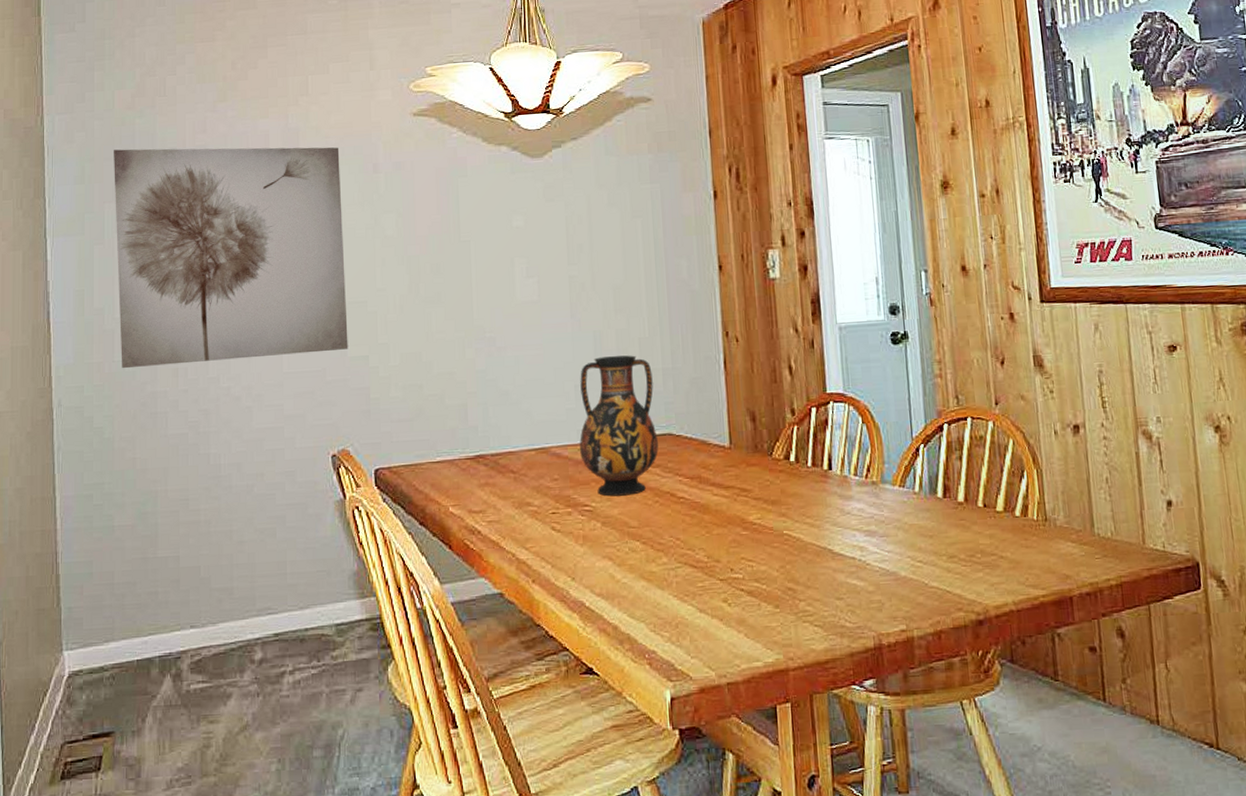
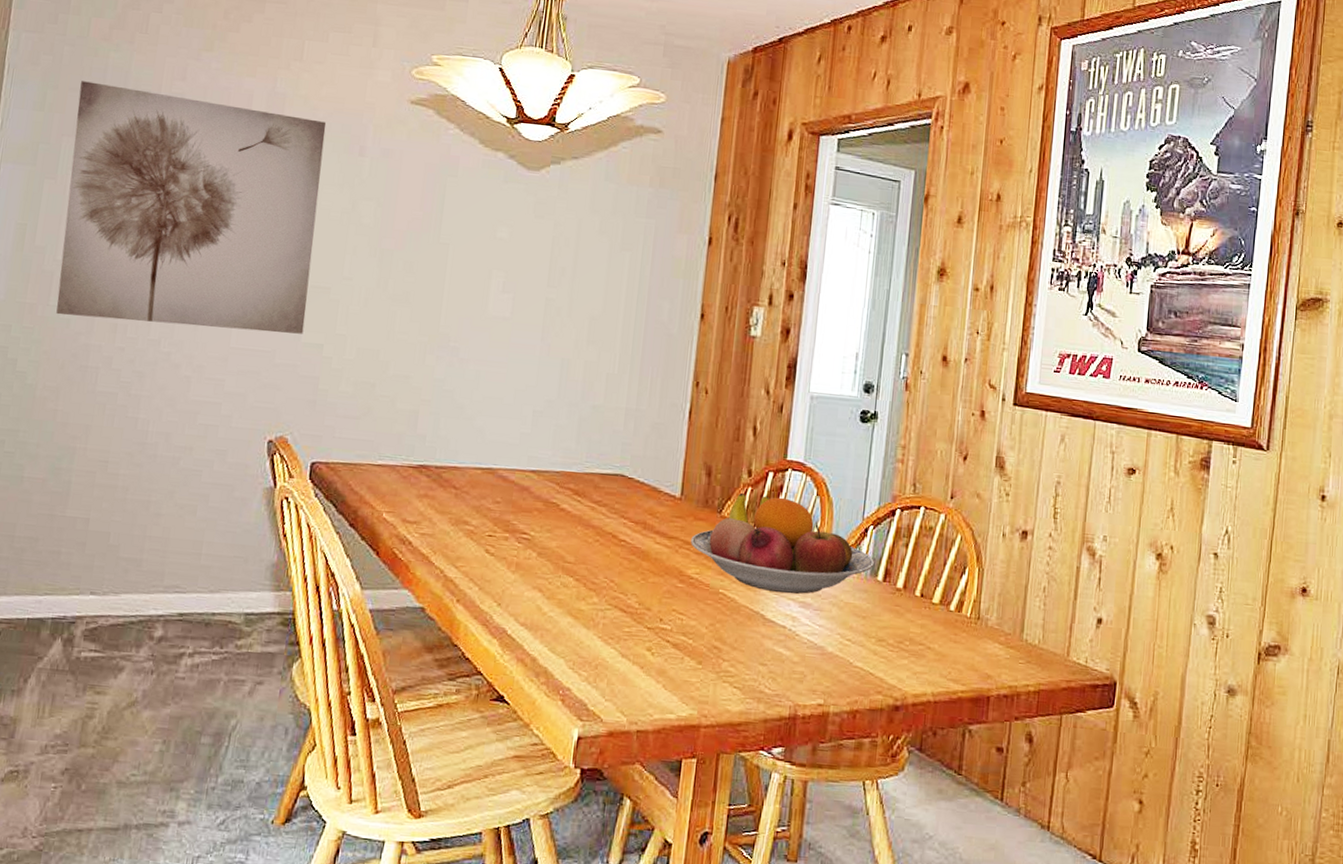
vase: present [580,355,658,496] -> none [527,386,615,530]
fruit bowl: none [747,430,932,525] -> present [691,493,875,594]

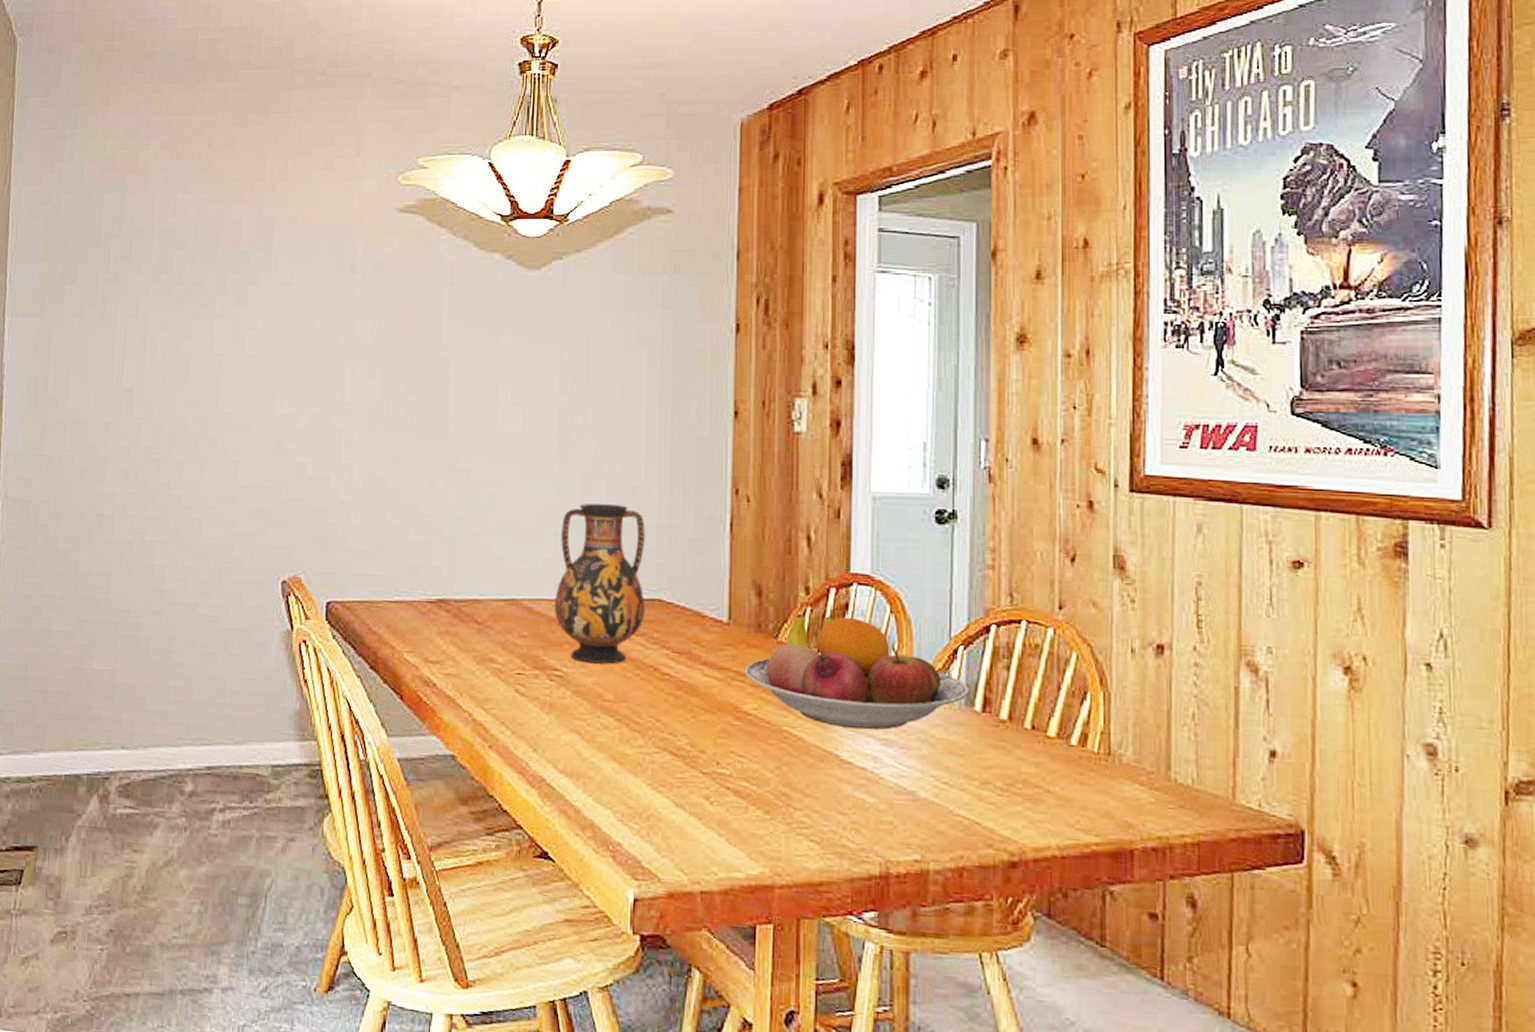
wall art: present [56,81,327,334] -> none [71,227,316,467]
vase: none [527,386,615,530] -> present [555,504,645,664]

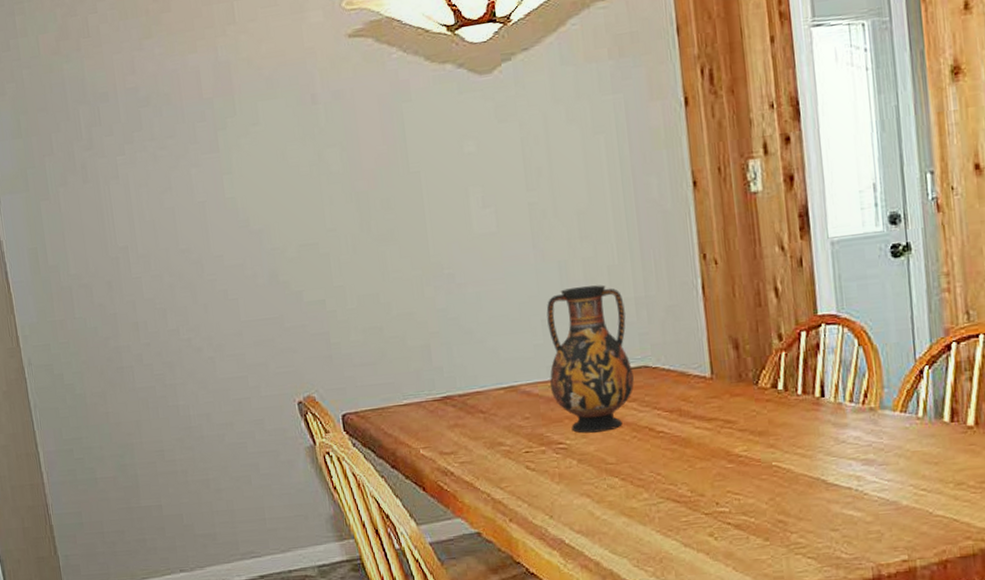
fruit bowl: present [745,614,970,730] -> none [731,355,938,455]

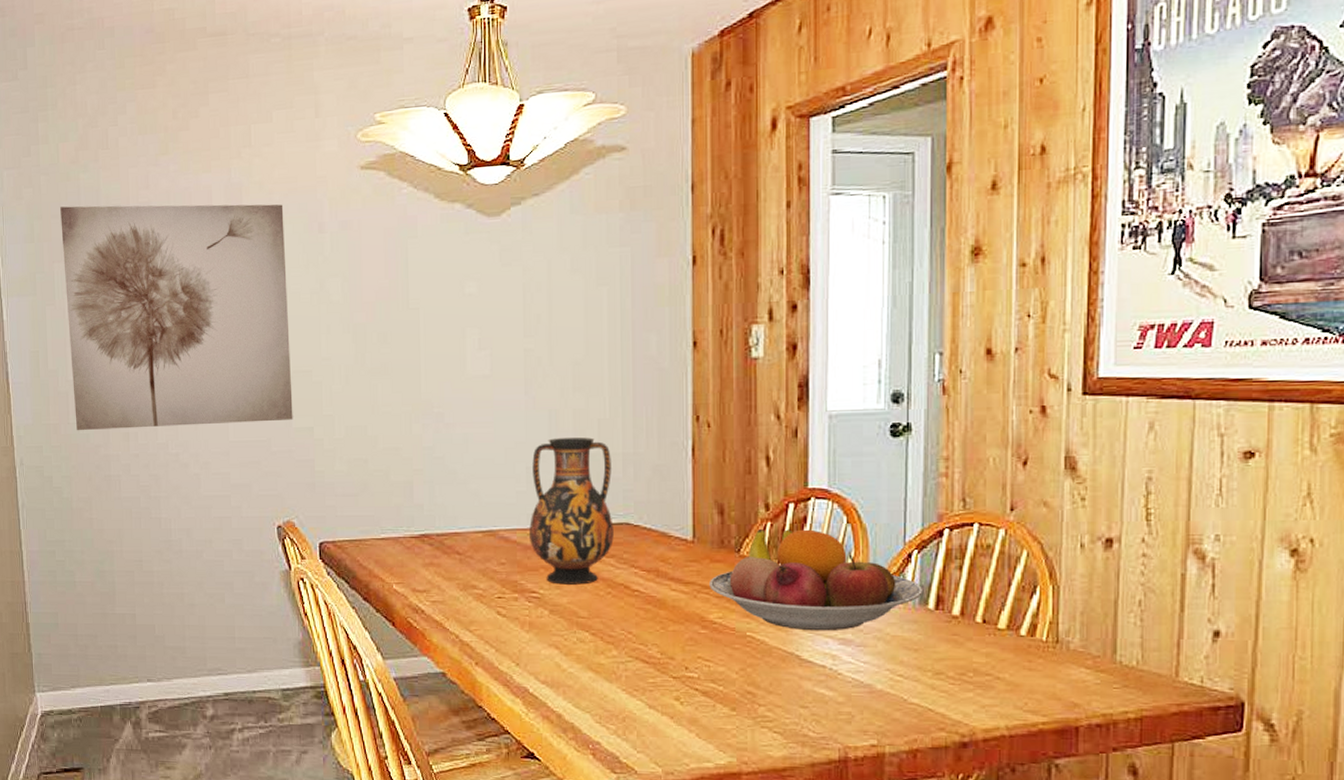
wall art: none [46,79,304,325] -> present [60,204,293,431]
fruit bowl: none [731,355,938,455] -> present [709,529,924,631]

